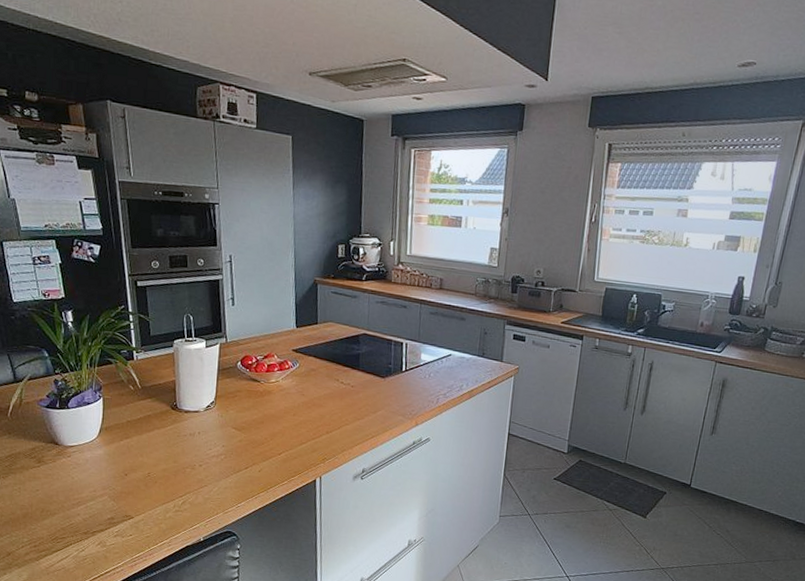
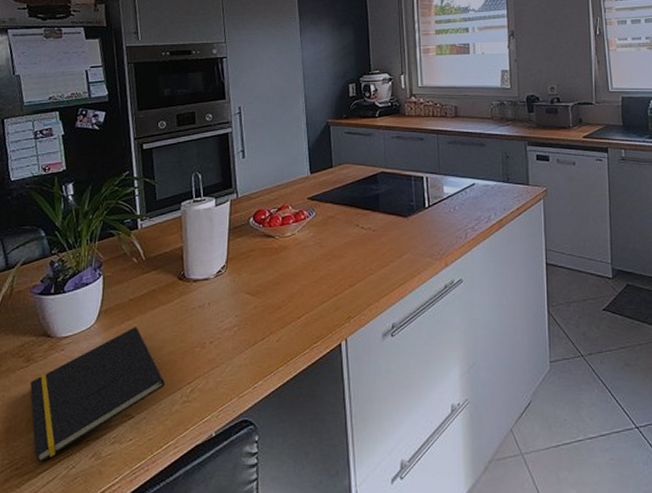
notepad: none [42,445,160,545] -> present [30,327,166,465]

